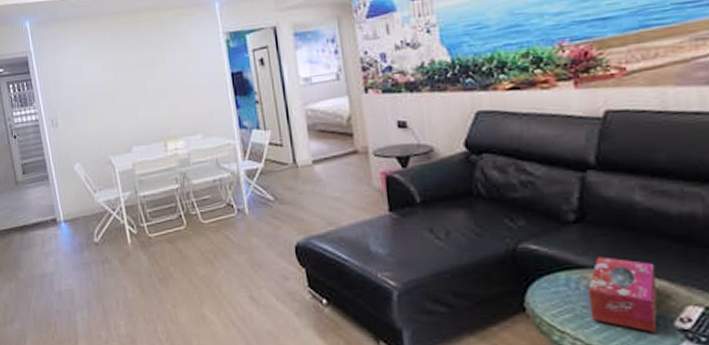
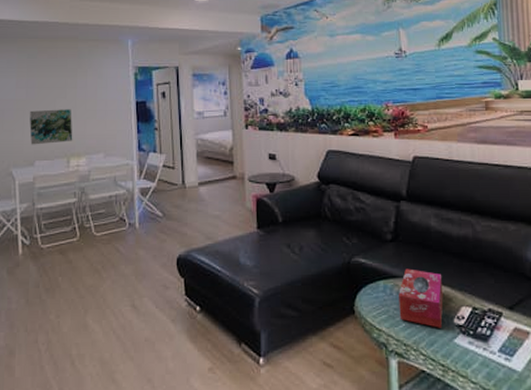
wall art: none [120,88,168,130] -> present [29,109,73,145]

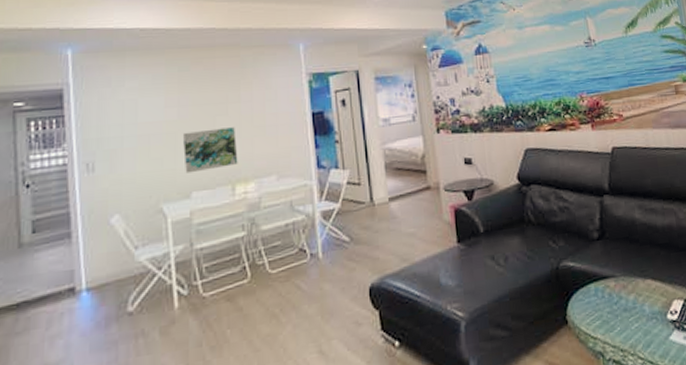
tissue box: present [399,268,444,328] -> none [610,266,657,327]

